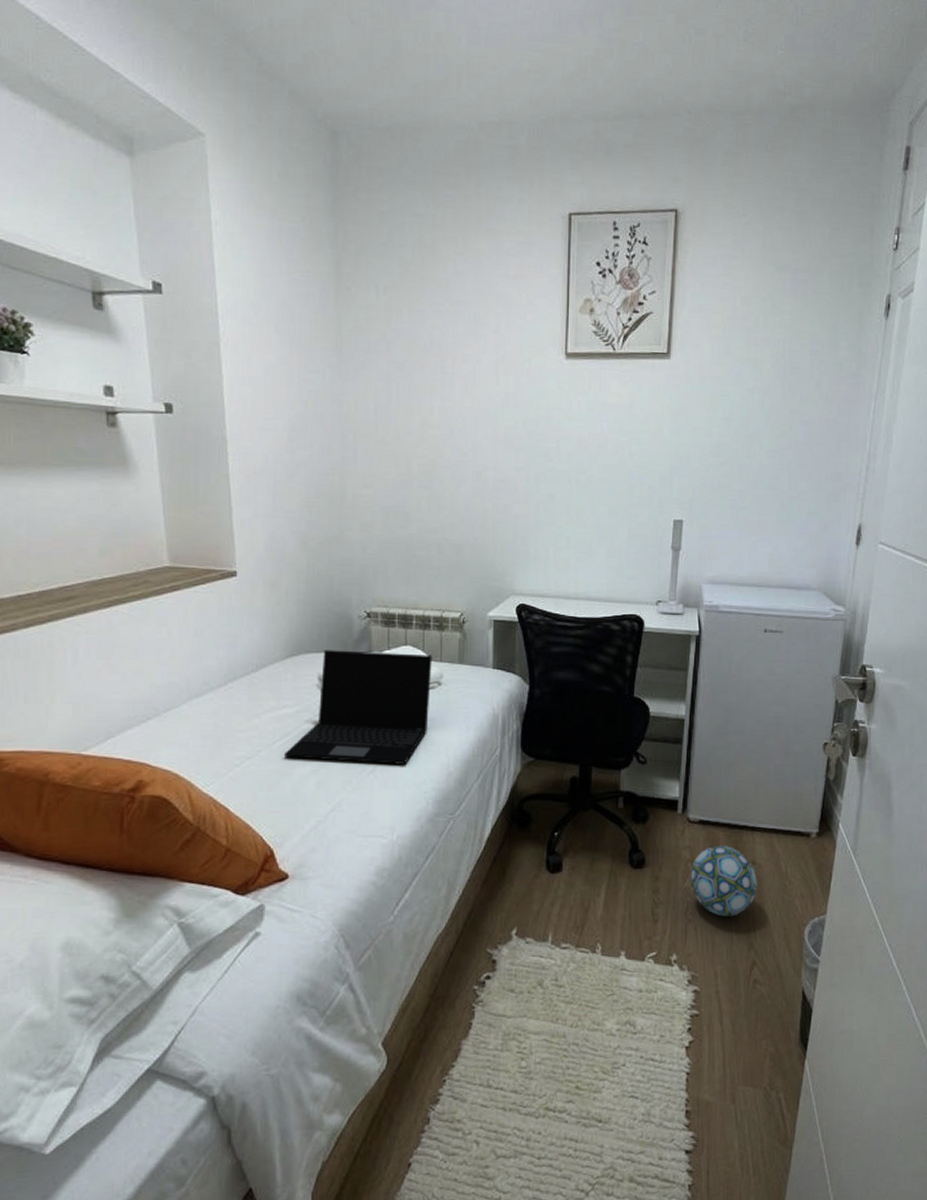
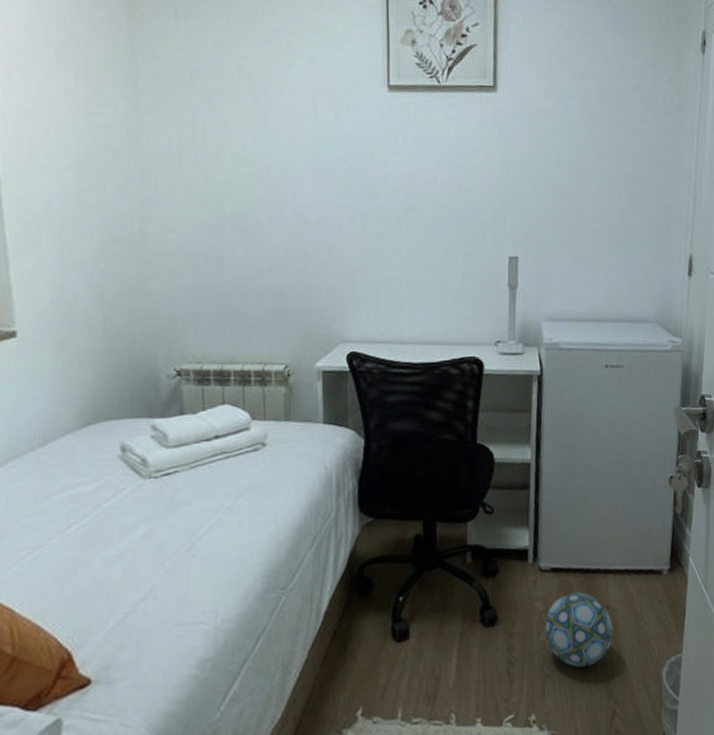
laptop: present [283,650,432,765] -> none [81,413,255,543]

